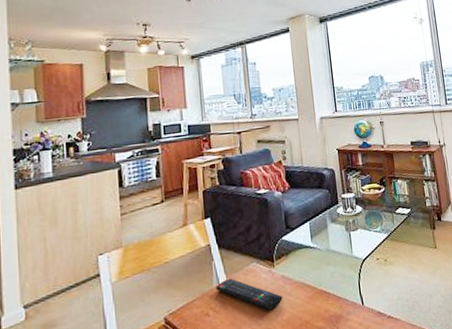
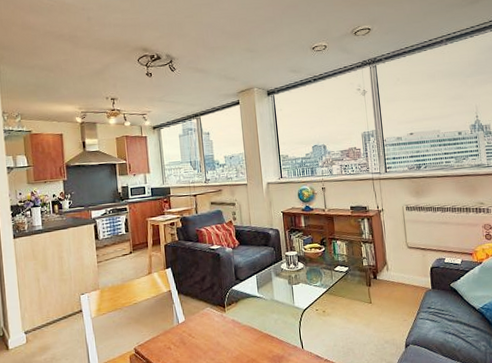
remote control: present [216,279,283,311] -> none [176,320,233,348]

